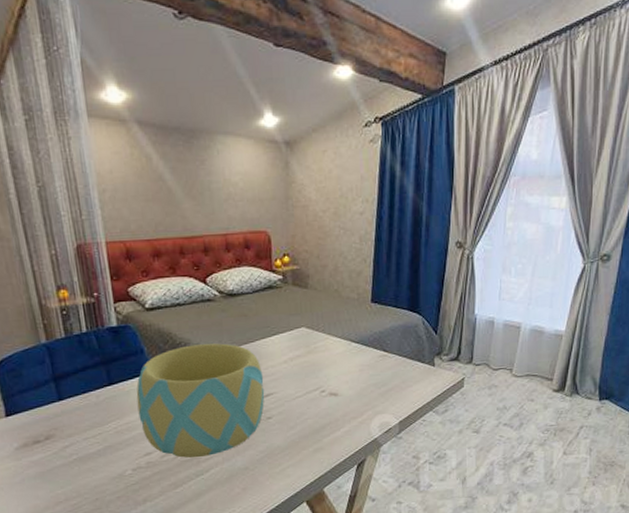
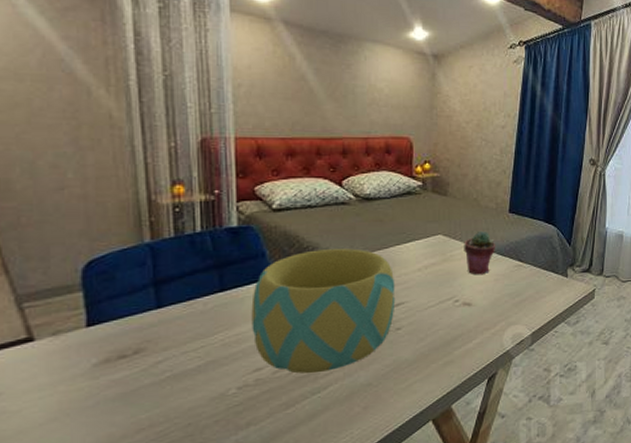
potted succulent: none [327,323,360,366] -> present [464,232,496,275]

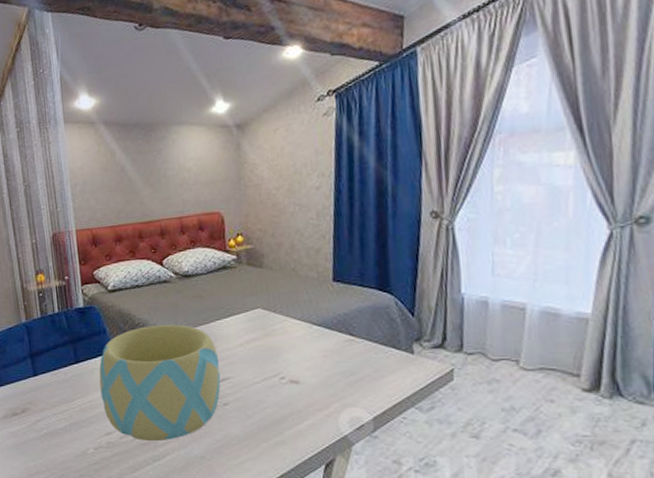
potted succulent: present [464,232,496,275] -> none [285,303,322,351]

